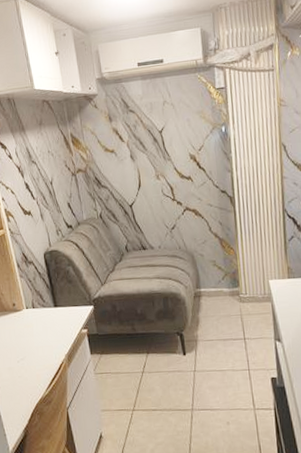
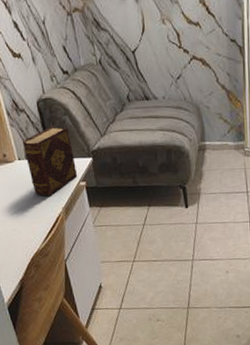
diary: none [31,276,80,343] -> present [23,126,78,196]

